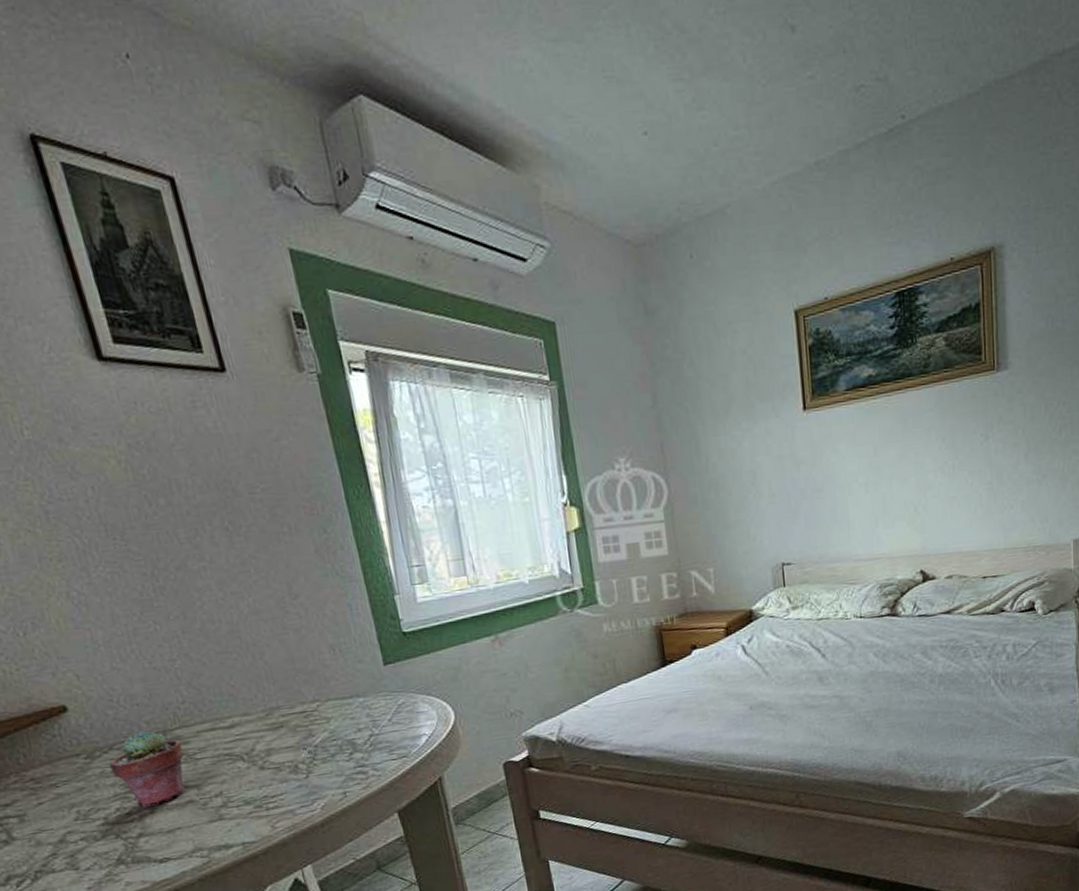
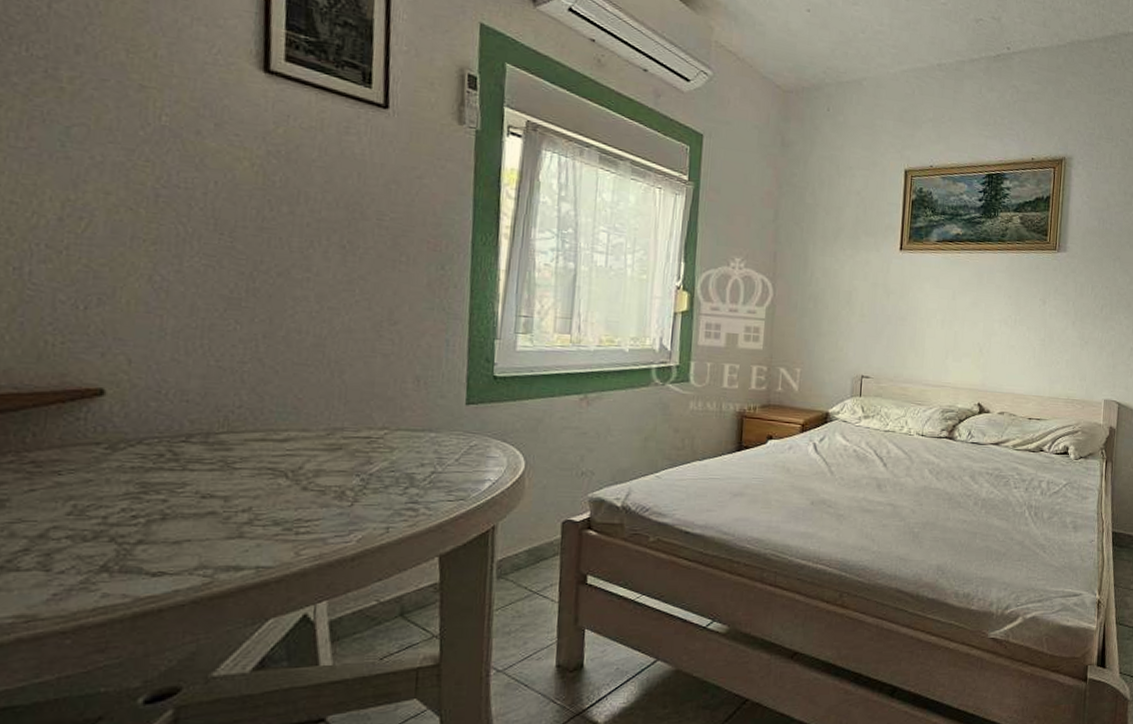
potted succulent: present [109,730,185,808] -> none [131,430,223,513]

